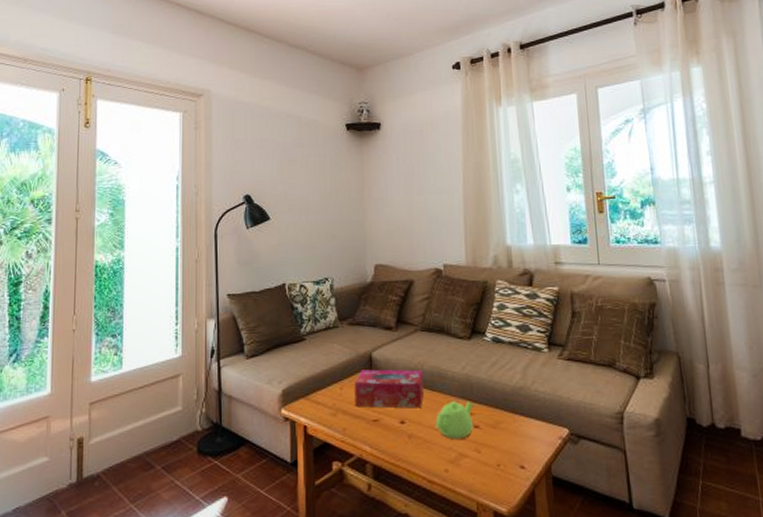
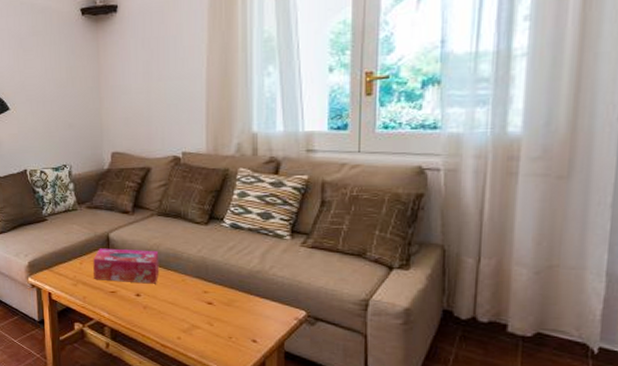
teapot: present [435,401,474,439] -> none [170,280,207,313]

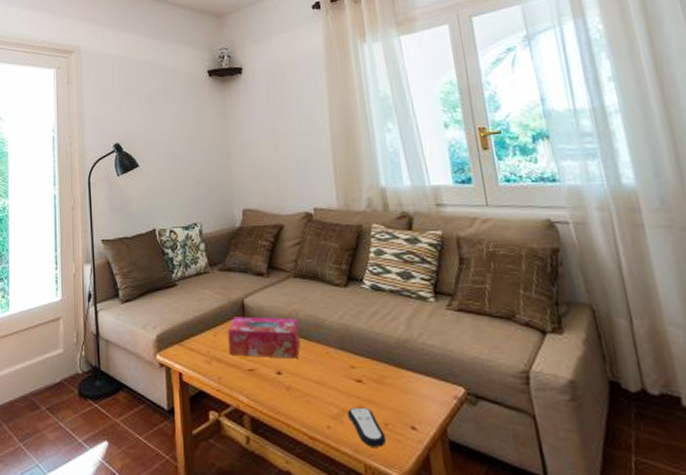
remote control: none [197,323,229,354] -> present [347,407,387,447]

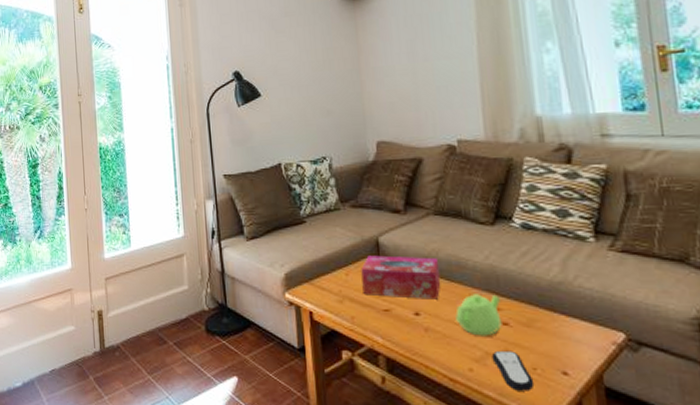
teapot: none [314,352,356,394] -> present [455,294,502,336]

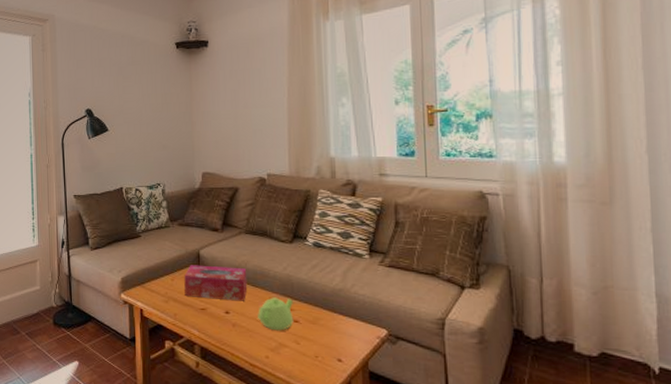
remote control: present [491,350,535,391] -> none [284,342,316,374]

